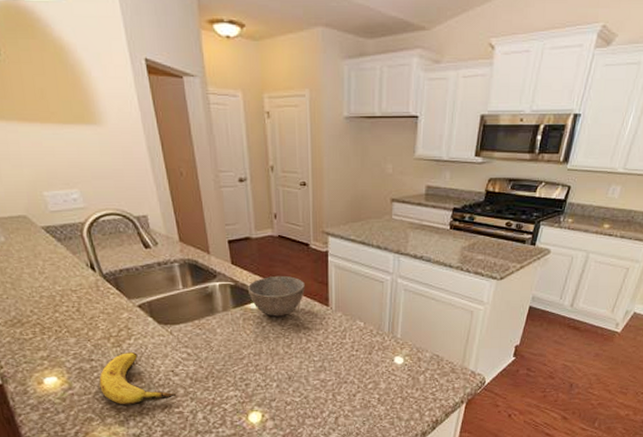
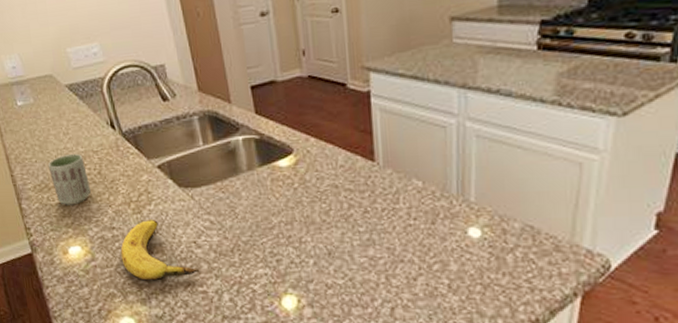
cup: none [21,291,69,340] -> present [48,153,92,205]
bowl: present [247,275,305,317] -> none [274,124,344,176]

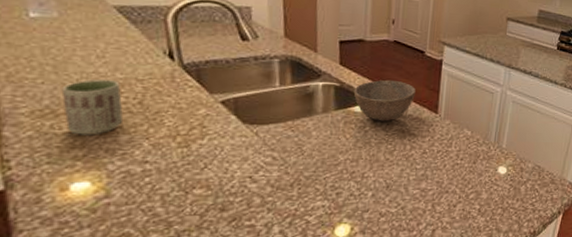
banana: present [120,220,200,281] -> none [149,154,251,218]
bowl: none [274,124,344,176] -> present [353,79,416,122]

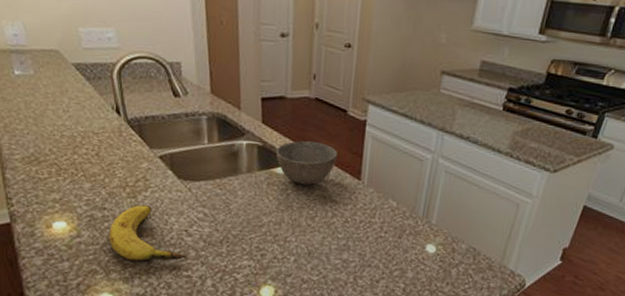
cup: present [61,79,124,135] -> none [41,131,86,182]
banana: none [149,154,251,218] -> present [109,205,187,262]

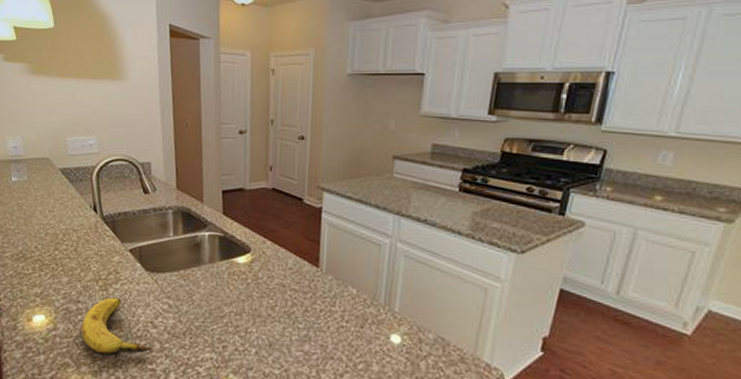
bowl: present [275,140,338,186] -> none [236,229,295,274]

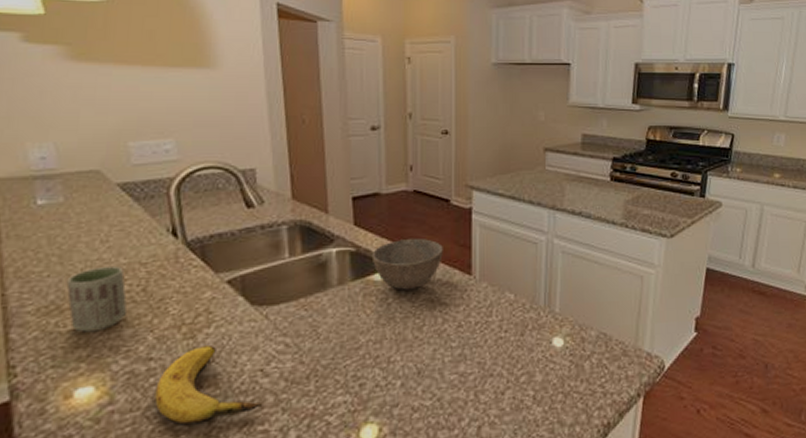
cup: none [29,229,65,277] -> present [66,265,128,332]
bowl: none [236,229,295,274] -> present [371,238,443,290]

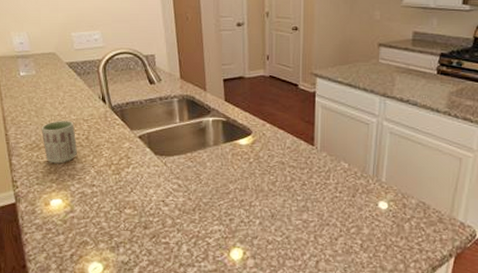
banana: present [155,346,263,425] -> none [97,180,165,232]
bowl: present [371,238,443,290] -> none [238,113,292,154]

